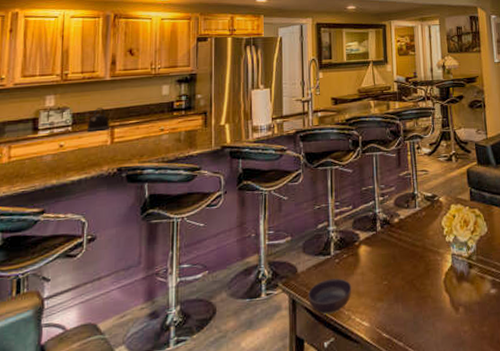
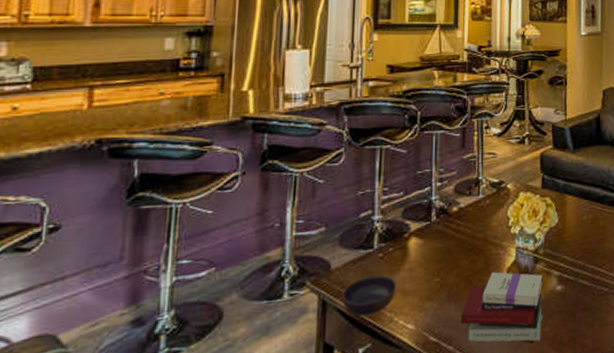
kettle: present [86,107,110,131] -> none [53,61,89,91]
books: none [408,276,481,342] -> present [461,271,544,344]

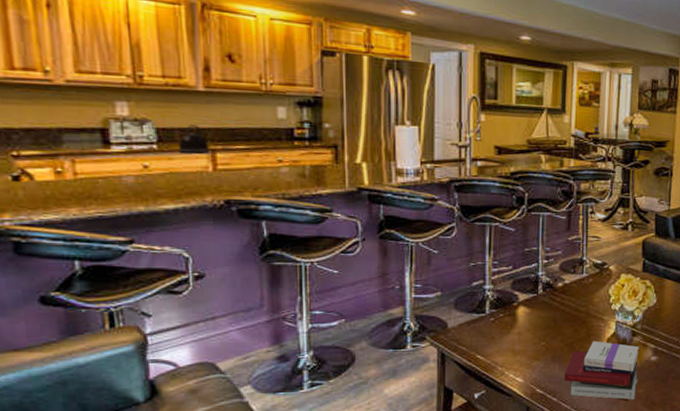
kettle: none [53,61,89,91] -> present [178,125,211,154]
bowl: present [341,275,397,317] -> none [458,336,507,369]

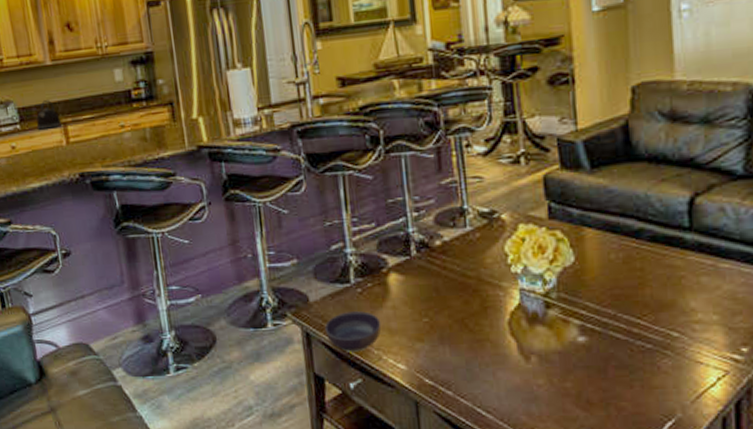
bowl: none [458,336,507,369] -> present [324,311,381,352]
books: present [564,341,639,401] -> none [458,315,563,399]

